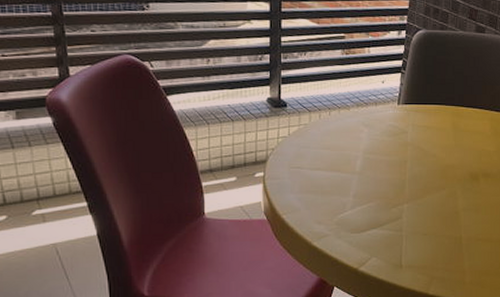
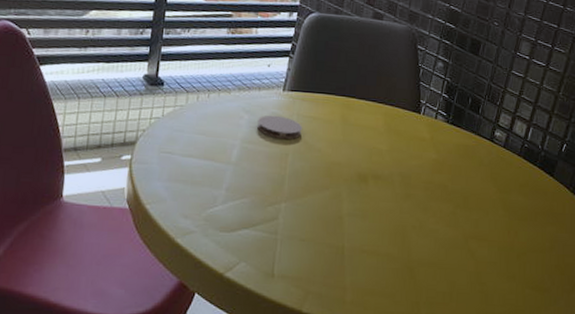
coaster: none [376,127,417,147] -> present [256,115,302,139]

